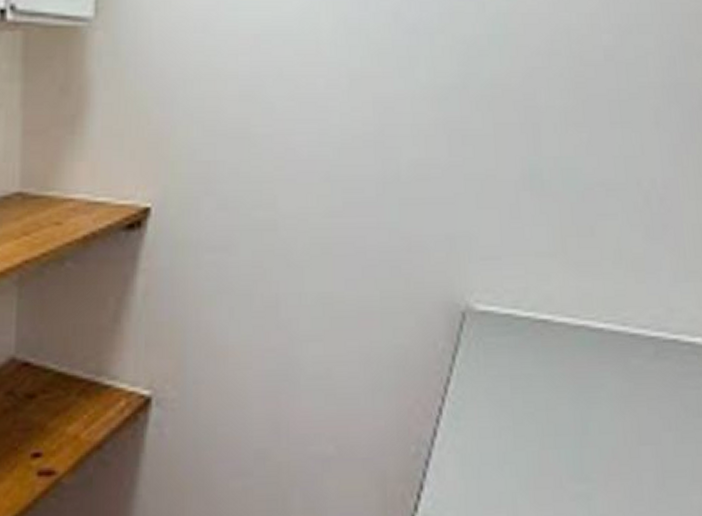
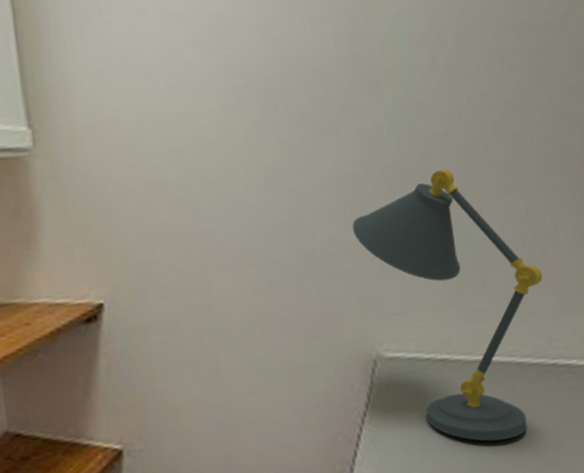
desk lamp: none [444,93,661,433] -> present [352,170,543,441]

